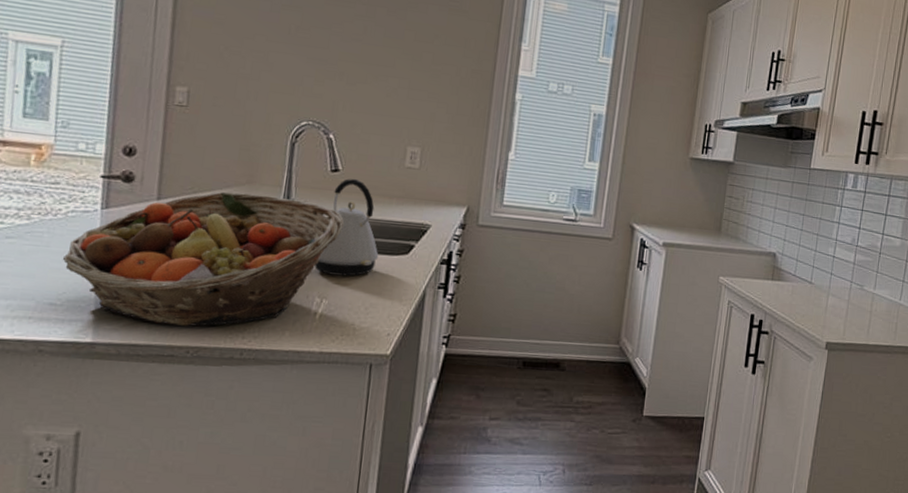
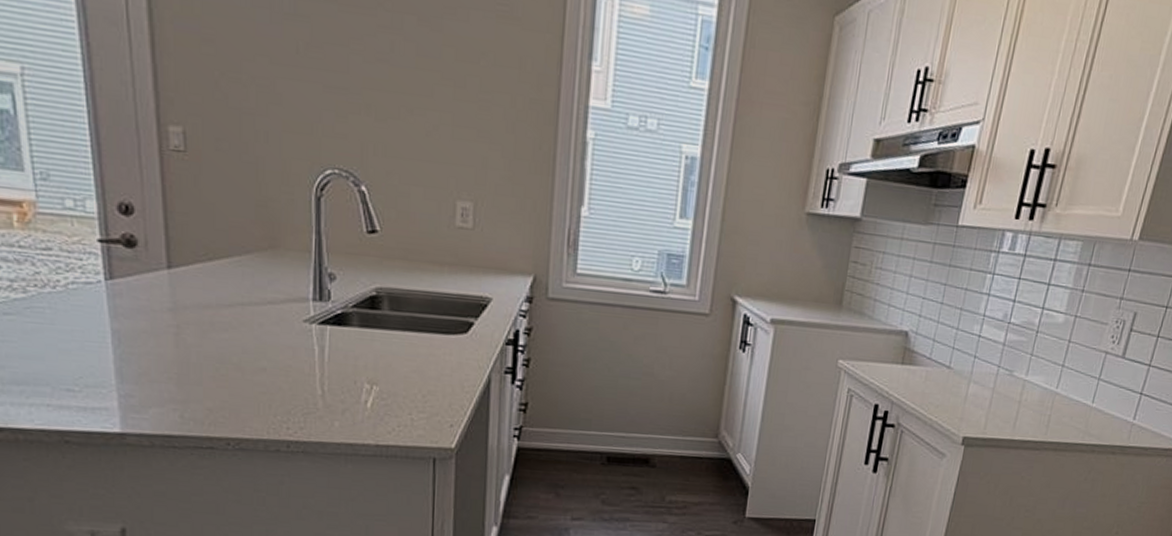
fruit basket: present [62,192,344,327] -> none [71,259,388,417]
kettle: present [315,178,379,277] -> none [360,241,433,359]

